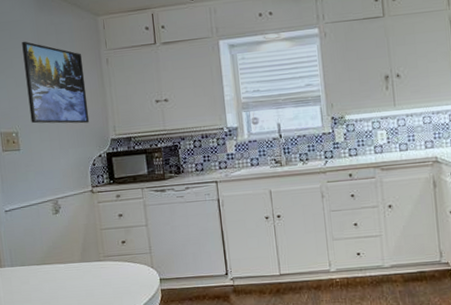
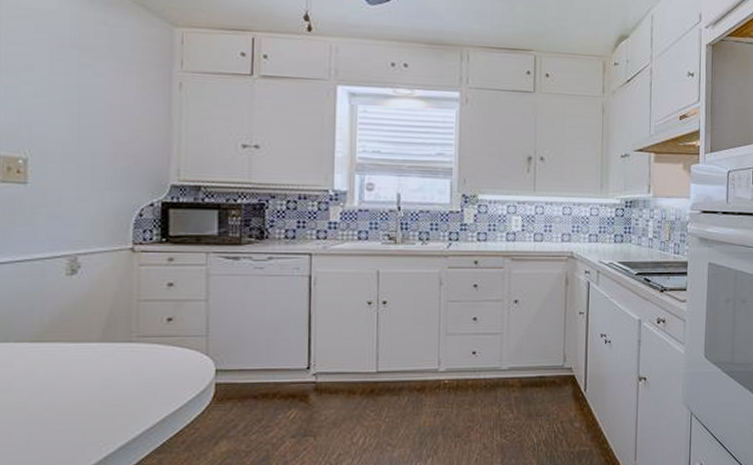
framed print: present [22,41,90,124] -> none [51,39,144,161]

